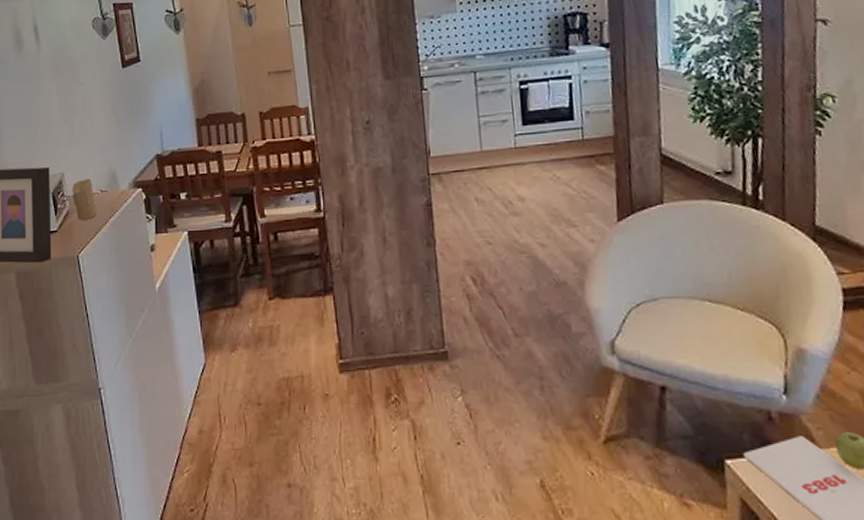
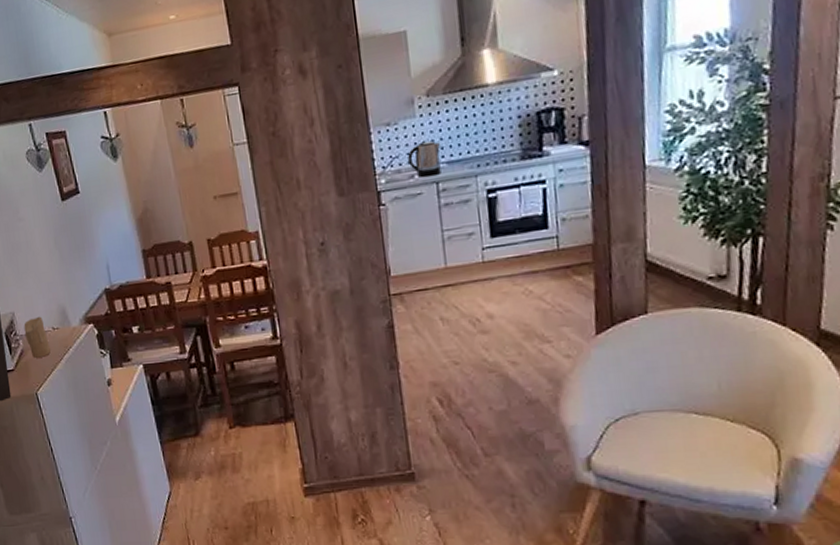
kettle: none [449,33,479,67] -> present [408,140,441,178]

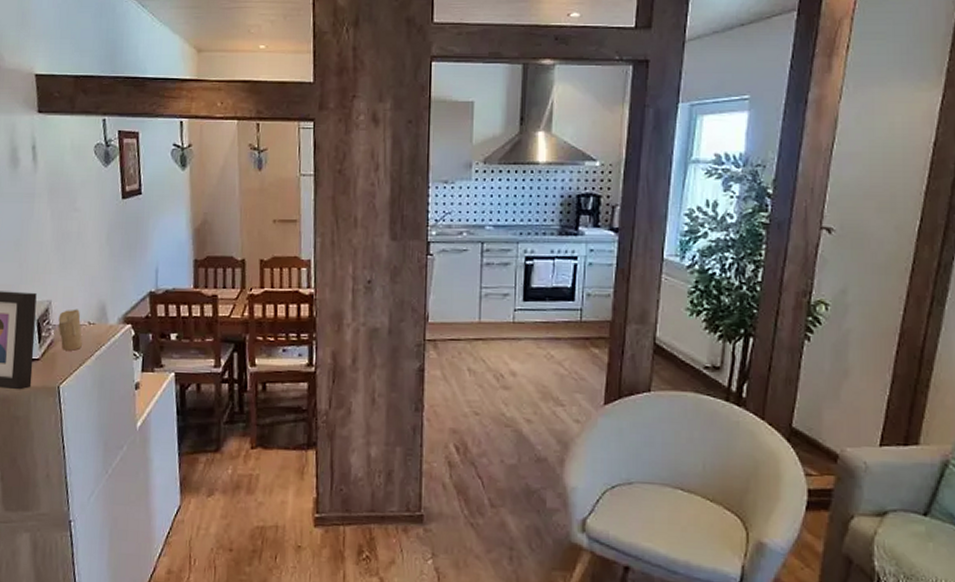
kettle: present [408,140,441,178] -> none [459,203,489,237]

